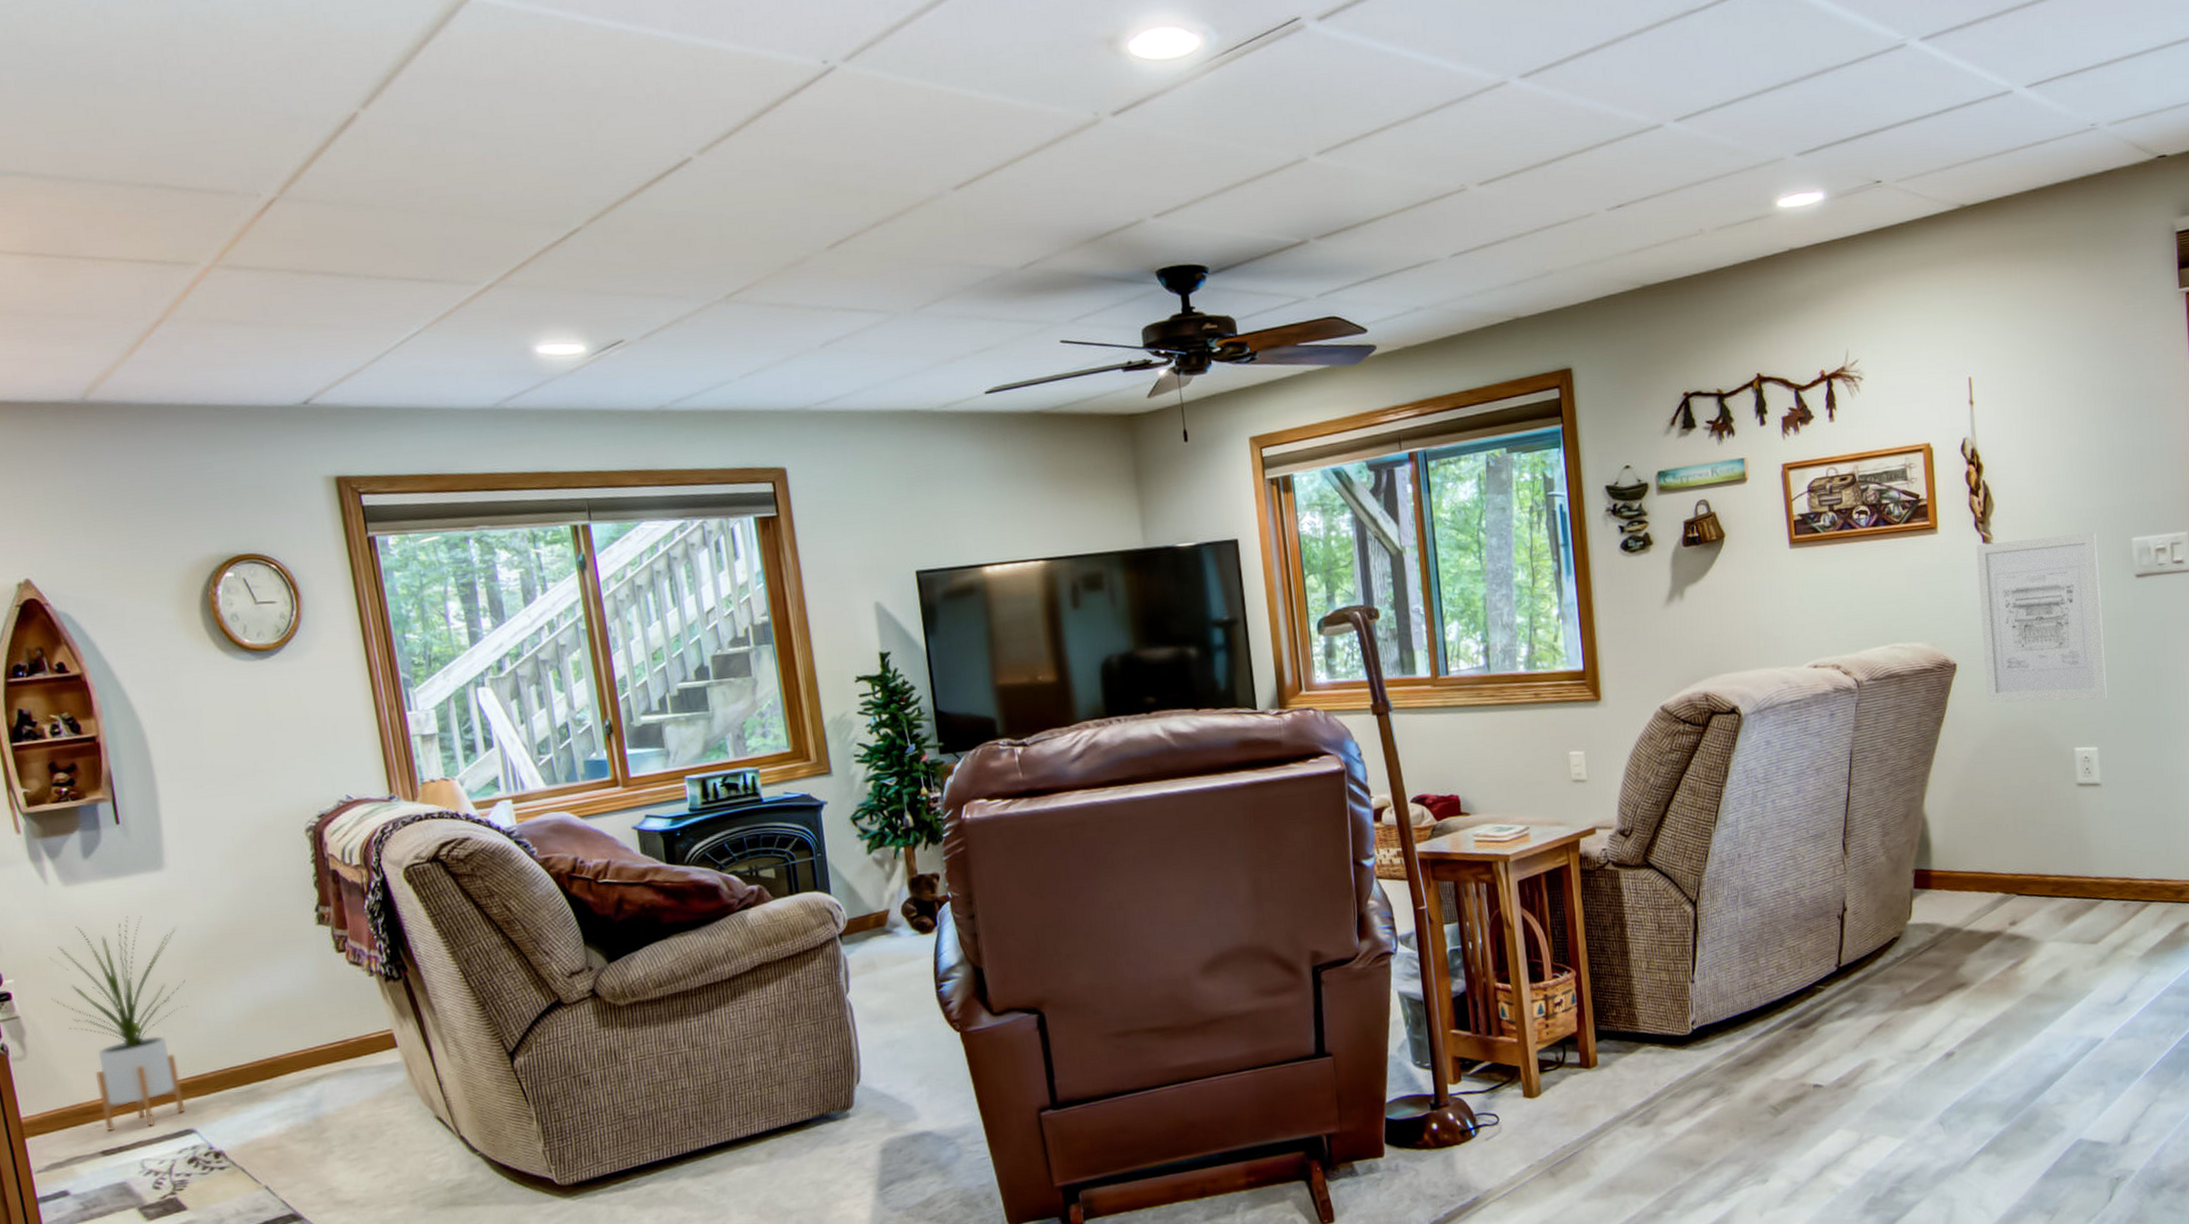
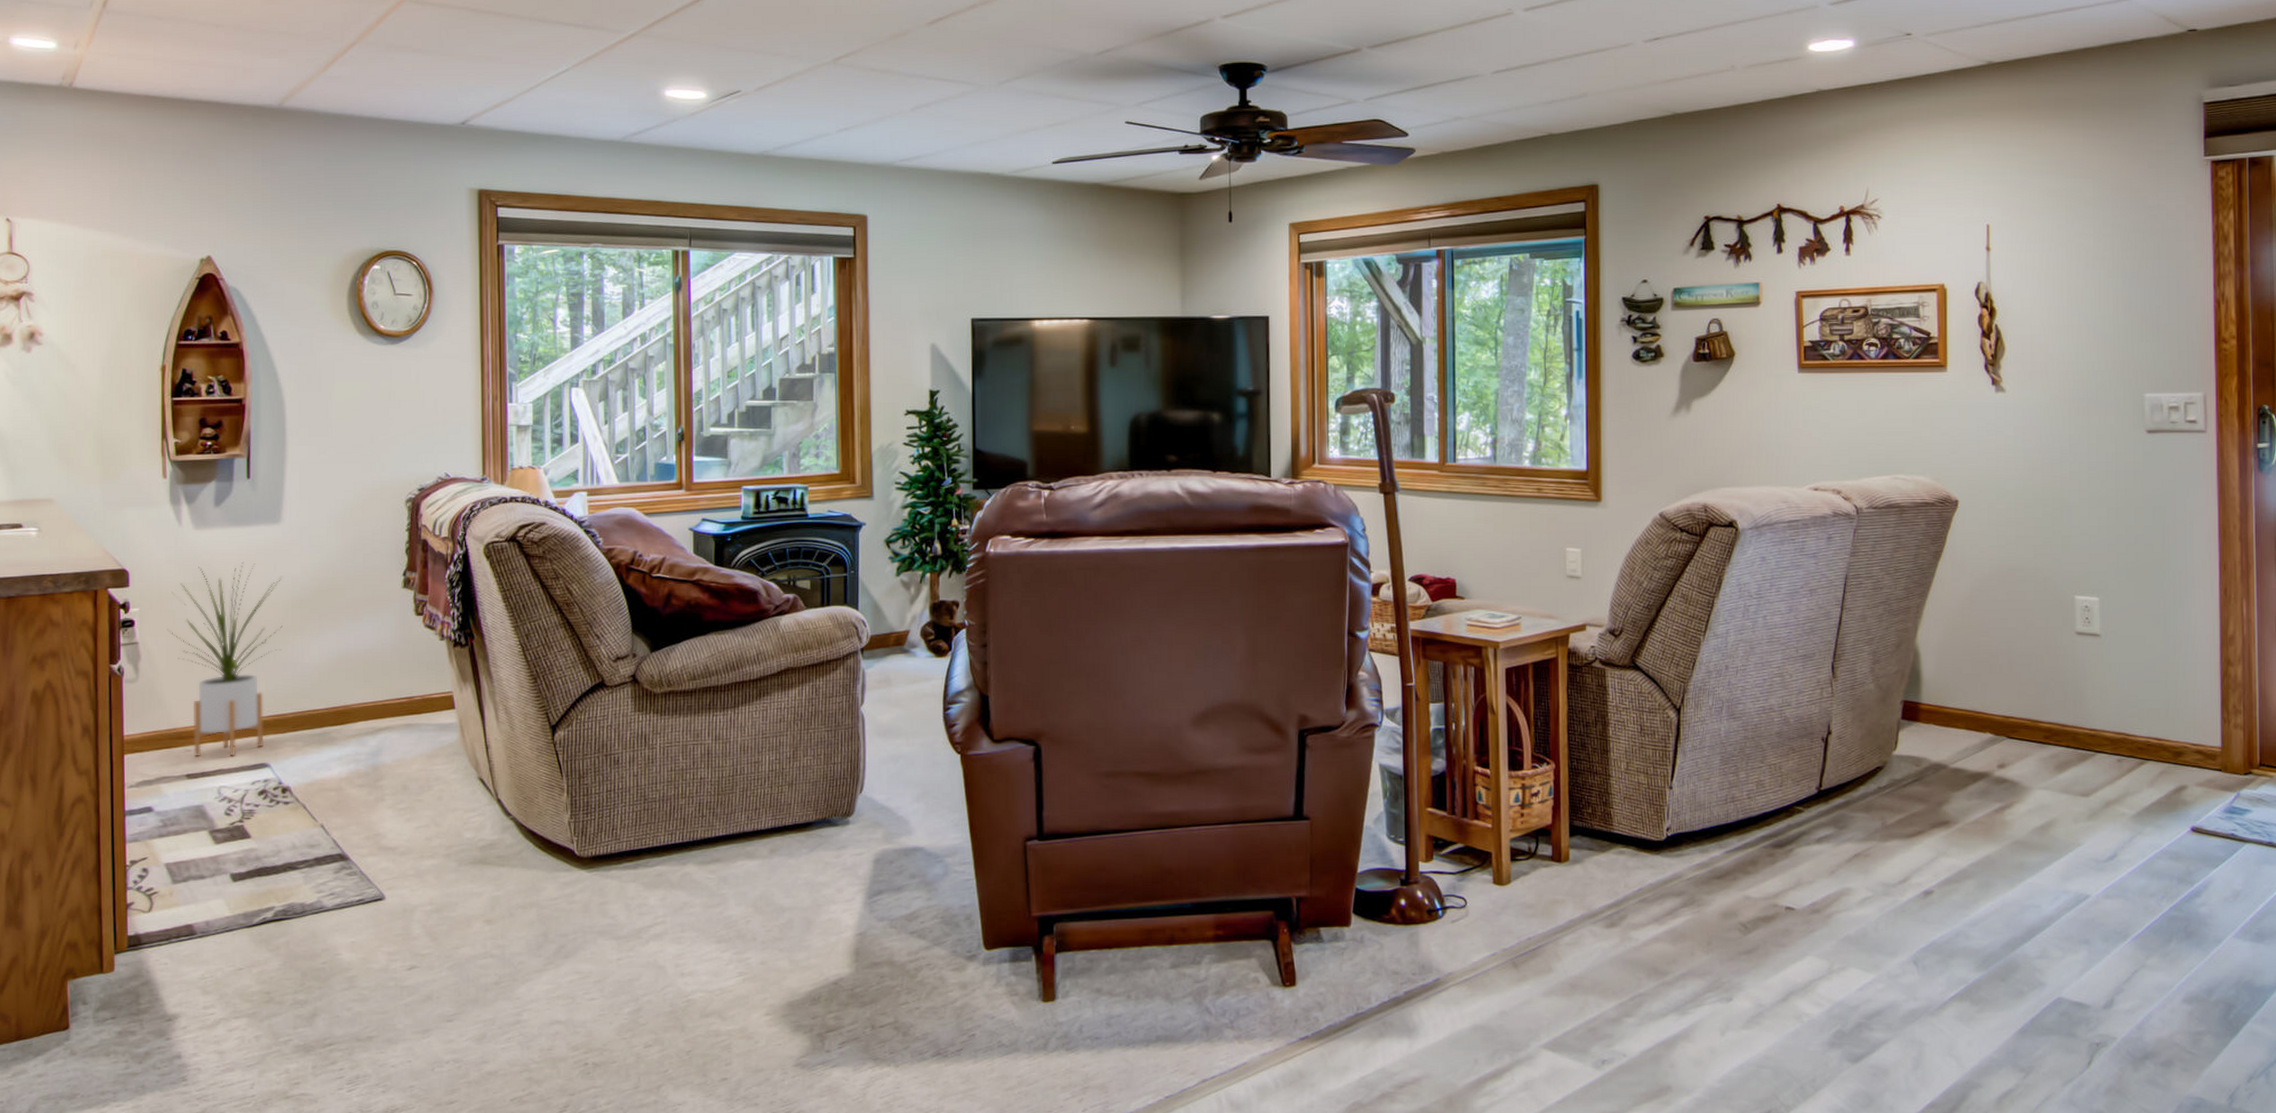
wall art: present [1975,532,2108,703] -> none [1984,385,2112,550]

